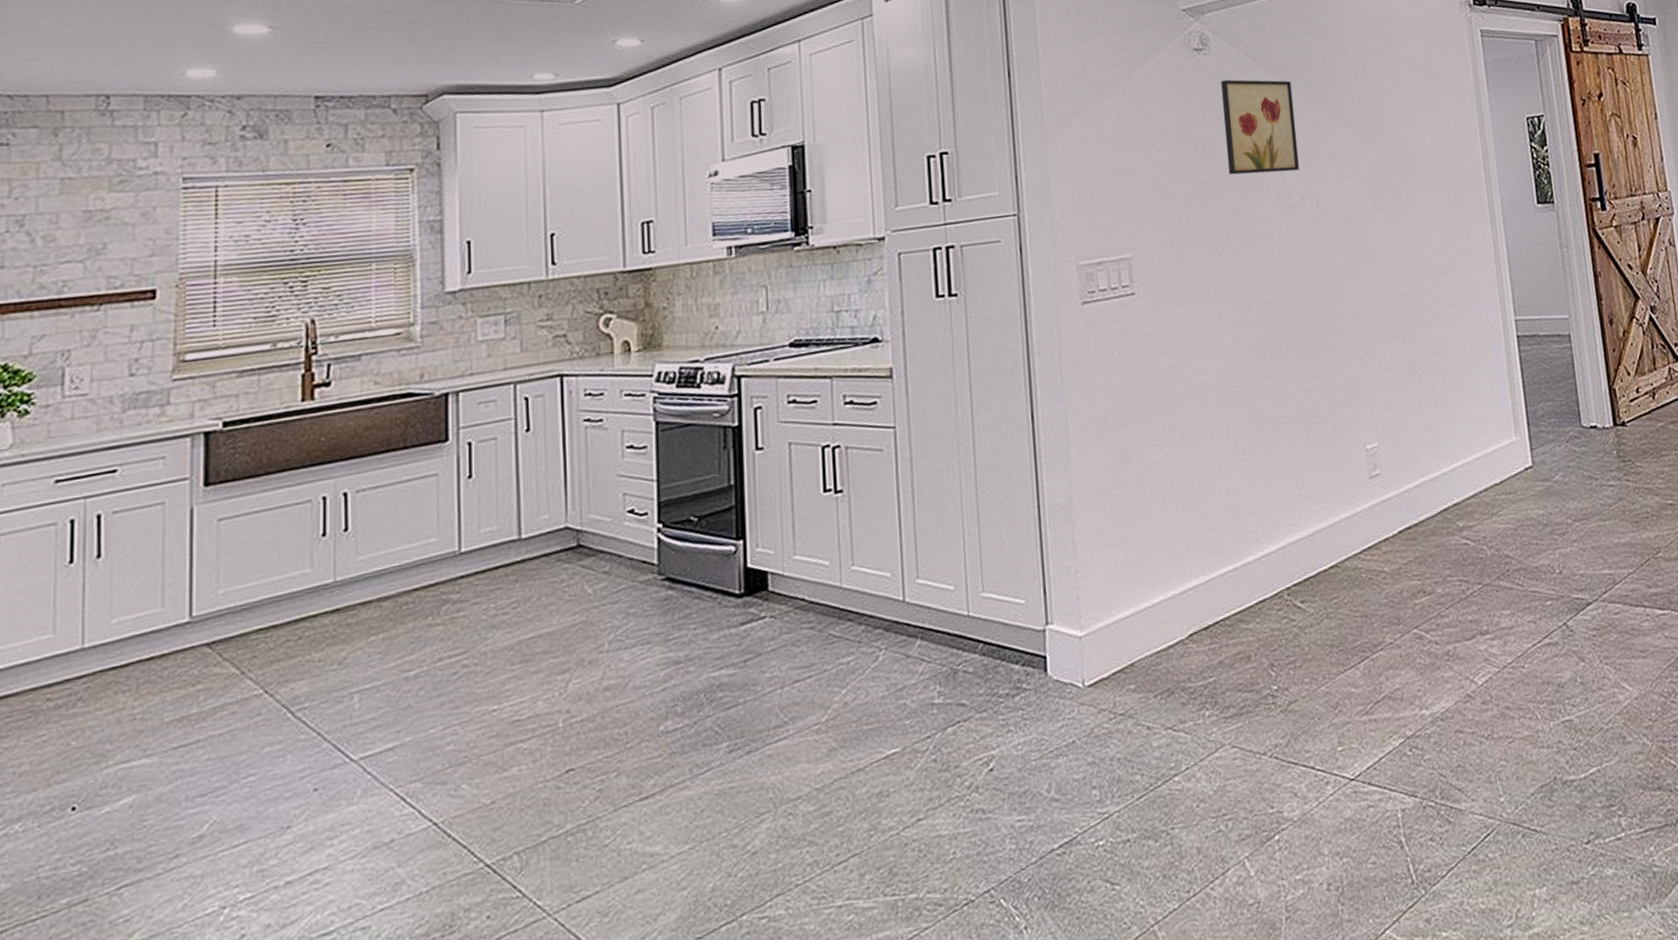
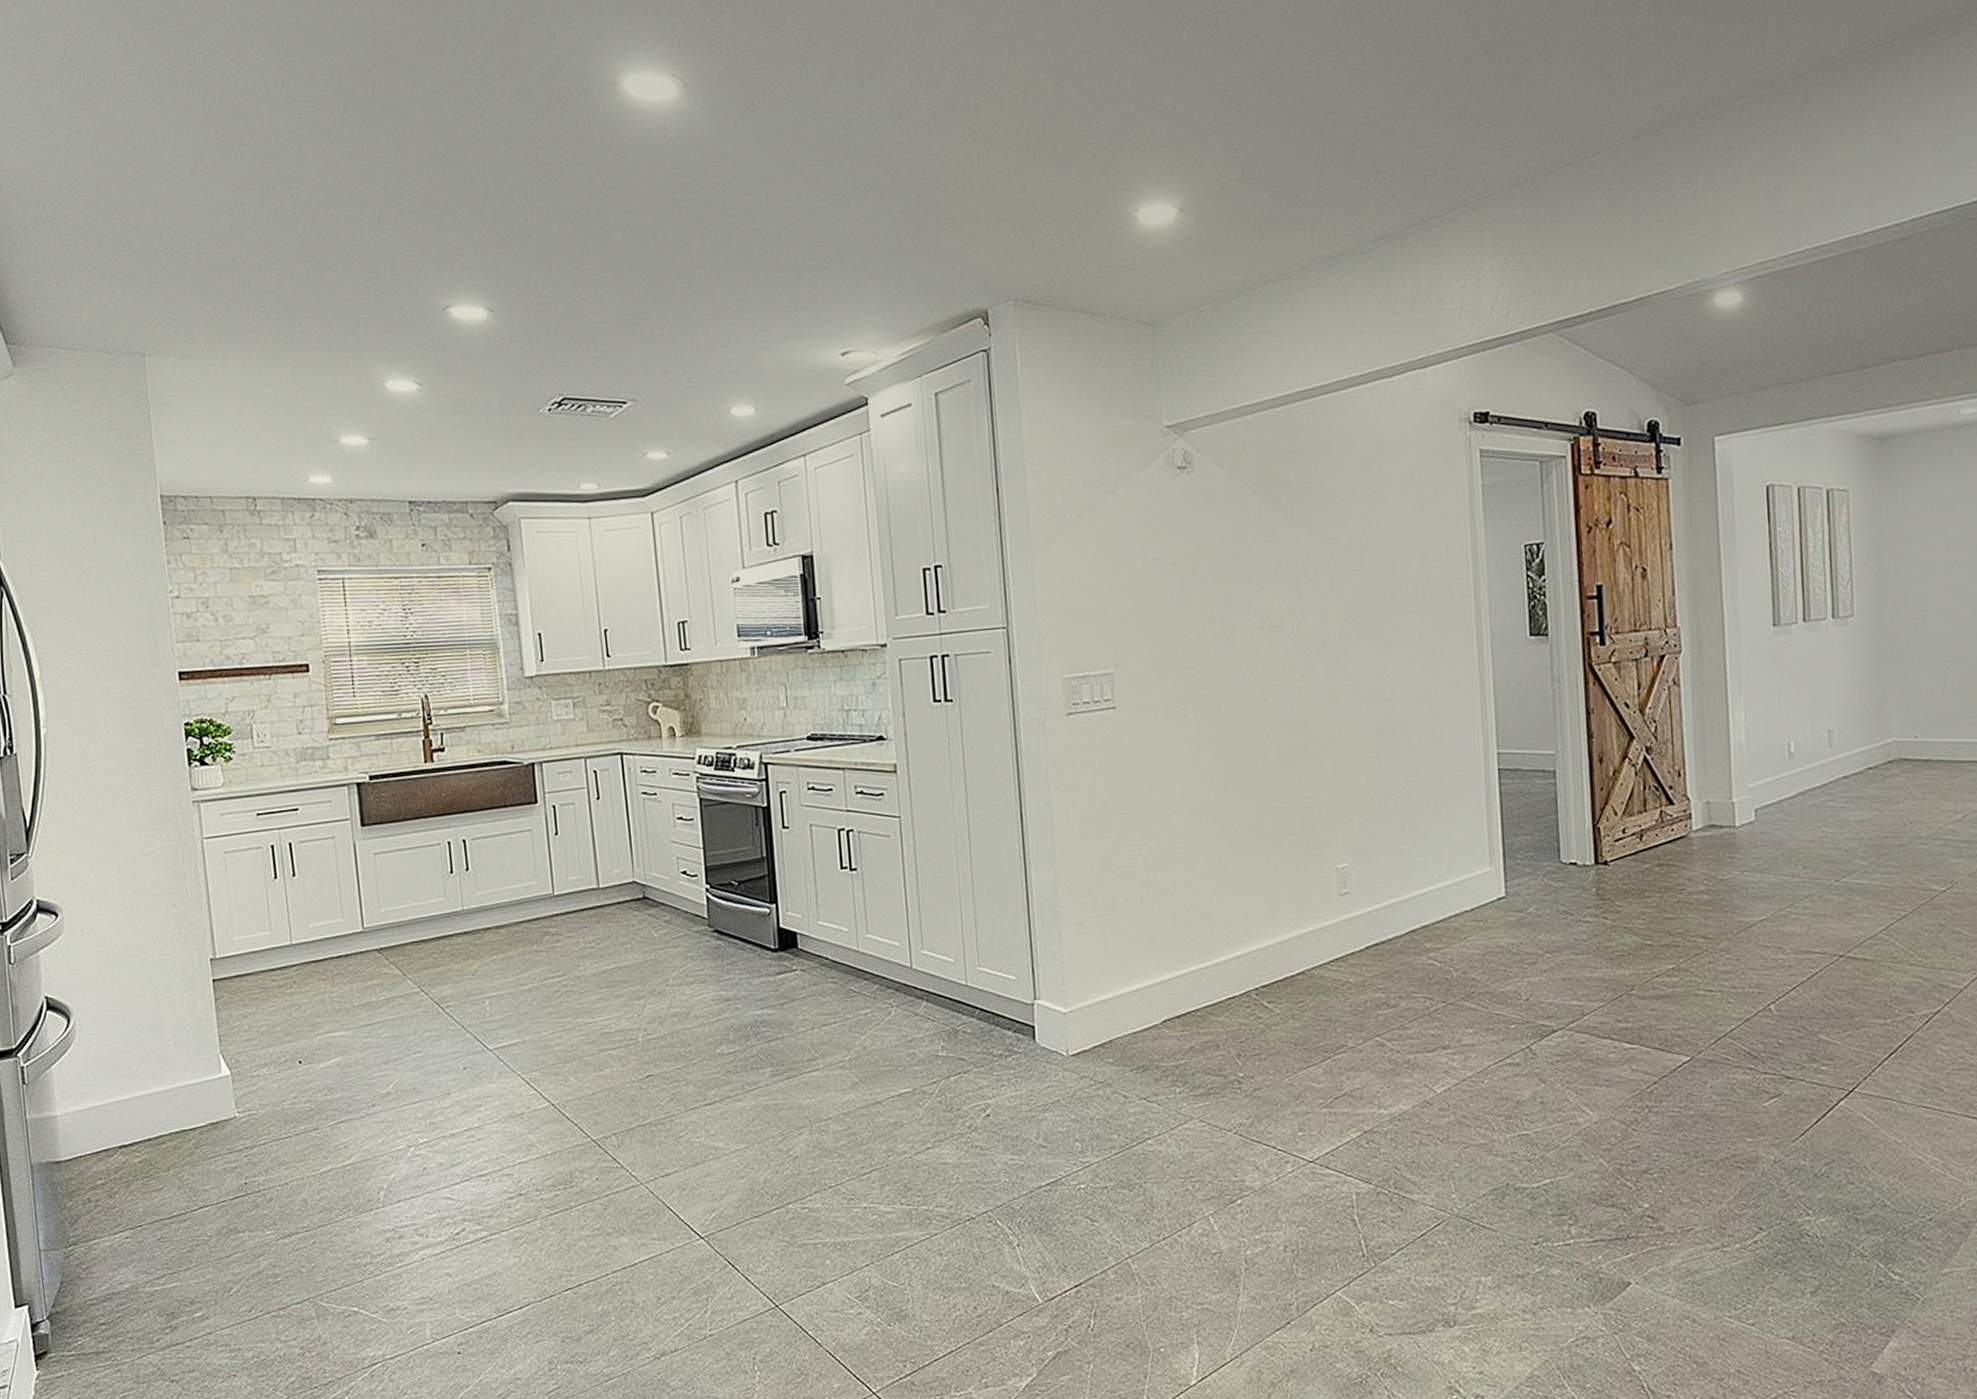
wall art: present [1221,79,1300,175] -> none [1204,499,1281,596]

